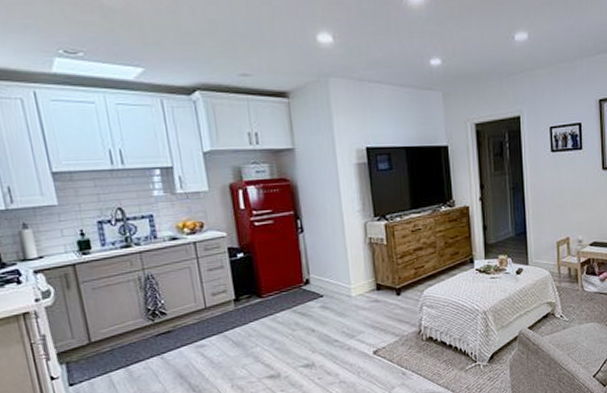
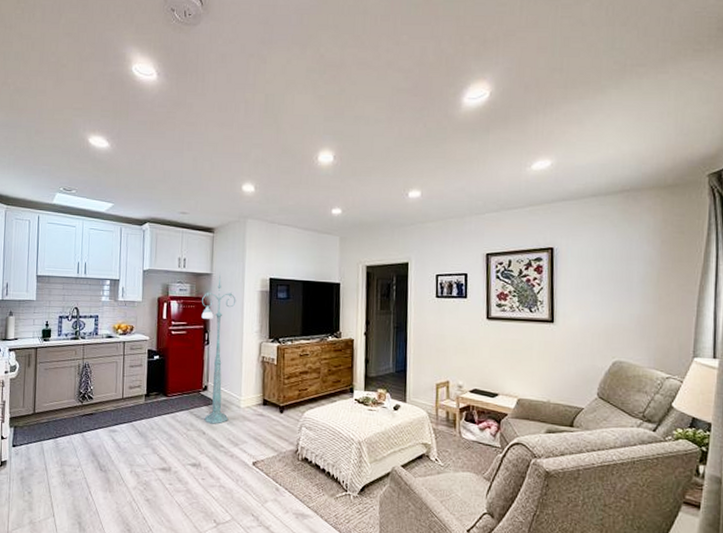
floor lamp: none [285,148,340,320] -> present [201,274,236,424]

